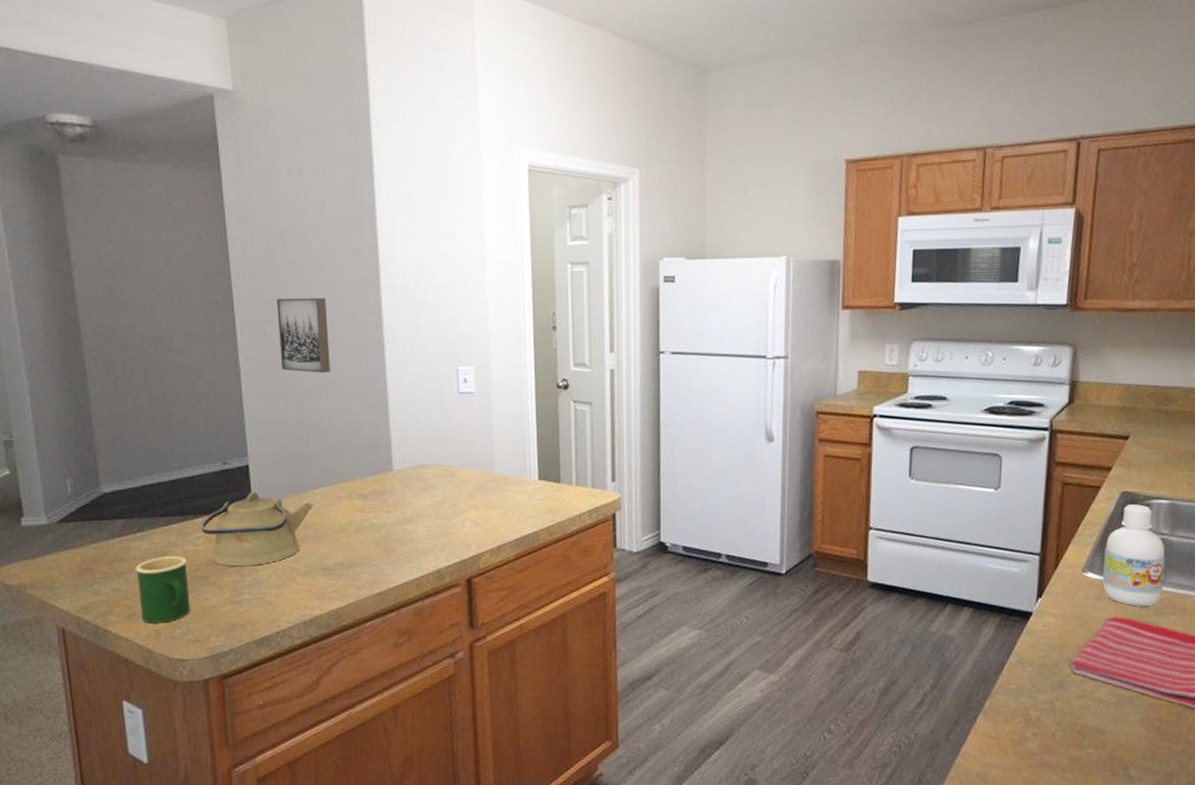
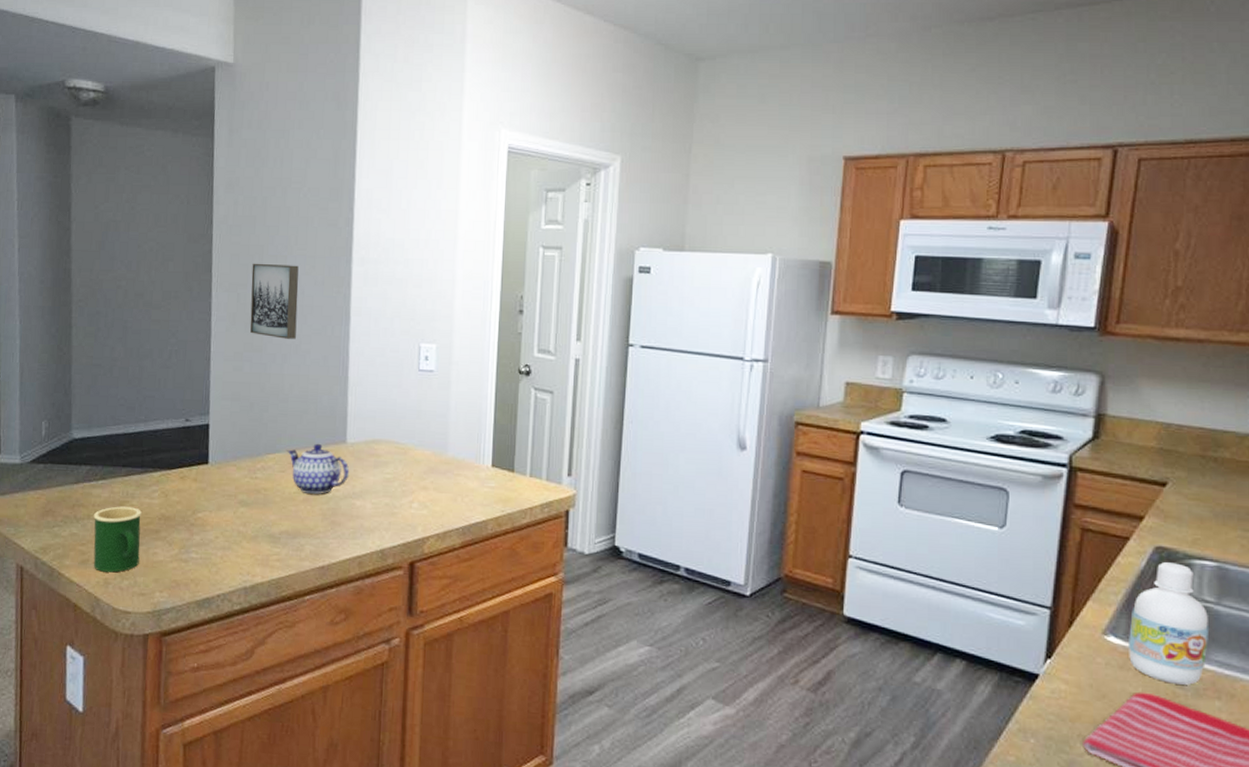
kettle: present [200,492,314,567] -> none [158,451,266,525]
teapot: none [333,473,399,525] -> present [287,443,350,495]

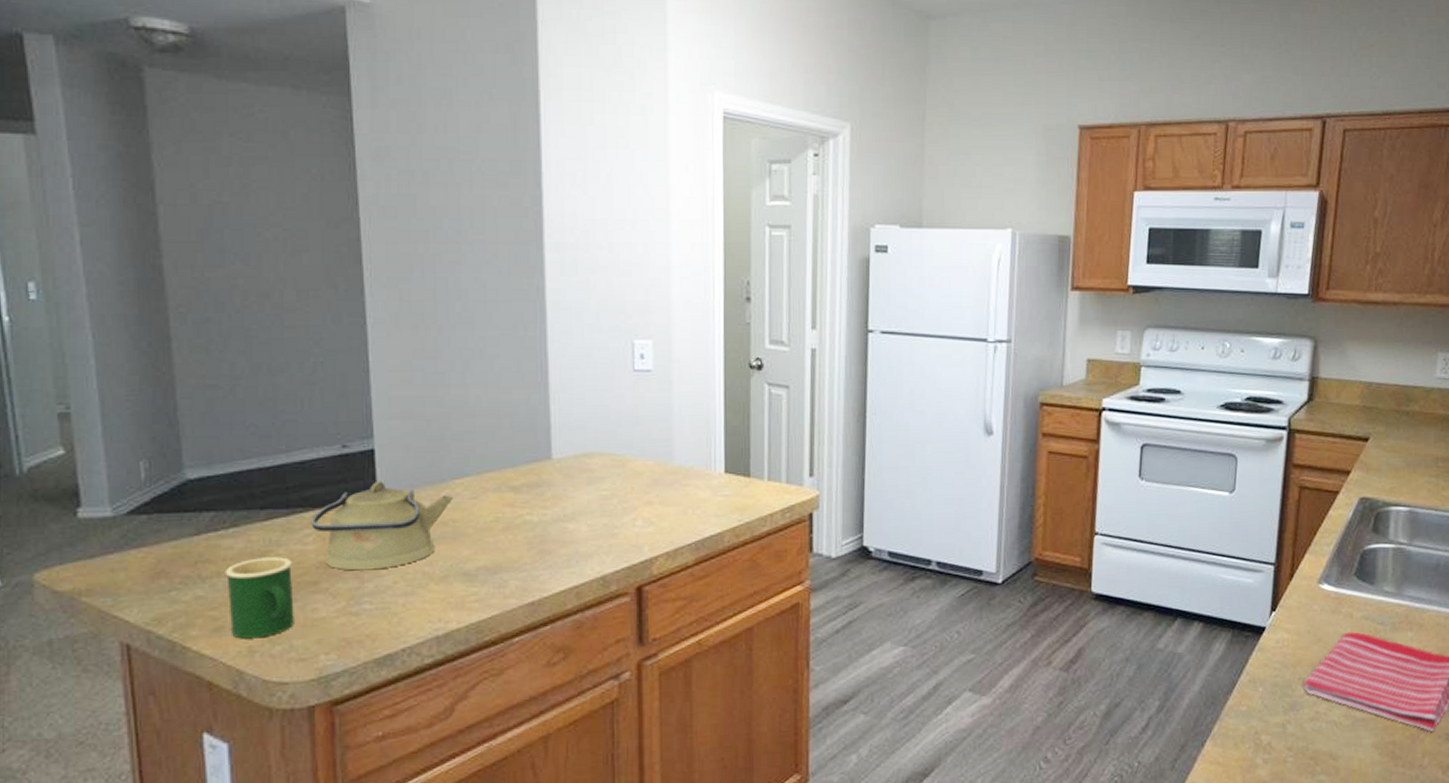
kettle: none [158,451,266,525] -> present [311,481,454,571]
wall art: present [250,263,299,339] -> none [416,252,479,342]
teapot: present [287,443,350,495] -> none [478,462,558,522]
bottle: present [1129,562,1210,685] -> none [1339,511,1404,621]

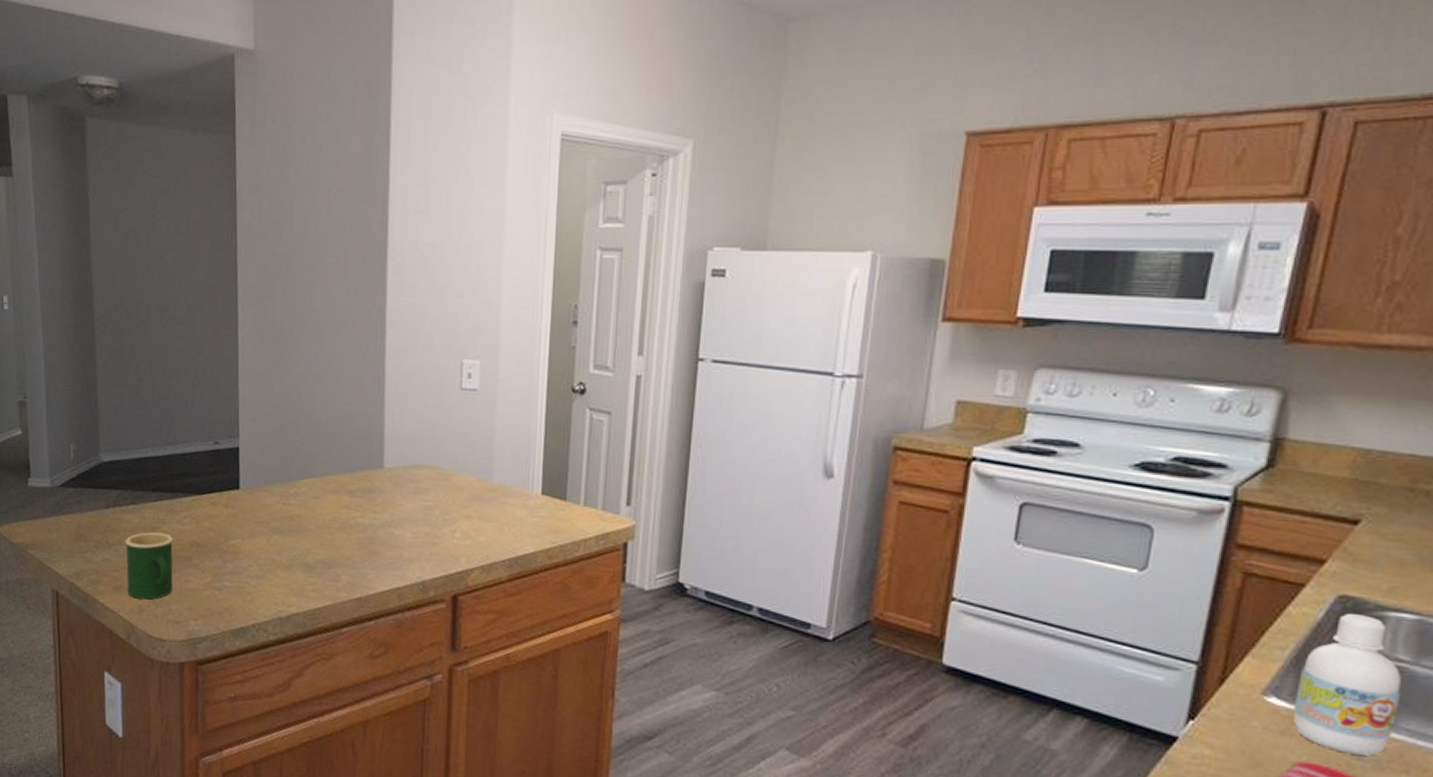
kettle: present [311,481,454,571] -> none [188,476,300,553]
bottle: none [1339,511,1404,621] -> present [1293,614,1402,756]

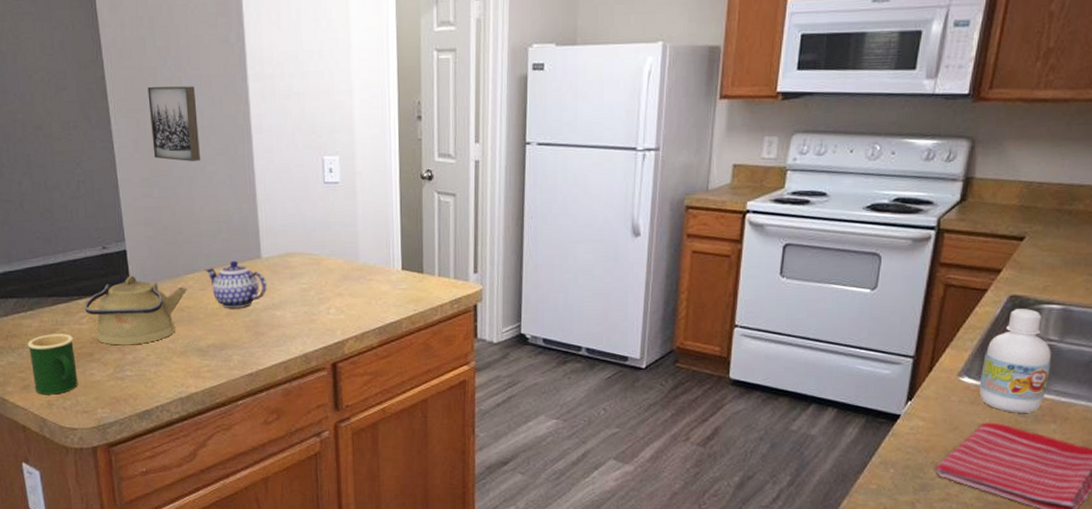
kettle: none [188,476,300,553] -> present [84,276,187,346]
wall art: none [279,273,330,356] -> present [147,86,200,161]
teapot: none [321,468,388,523] -> present [205,260,267,309]

